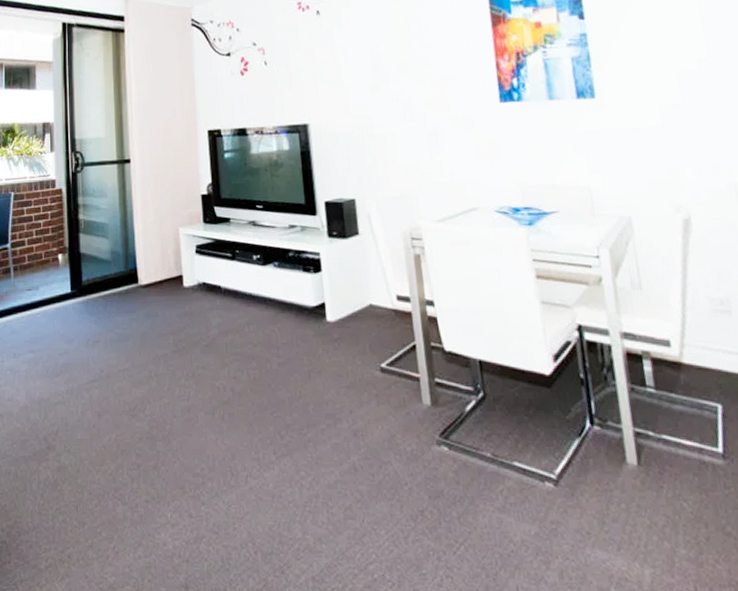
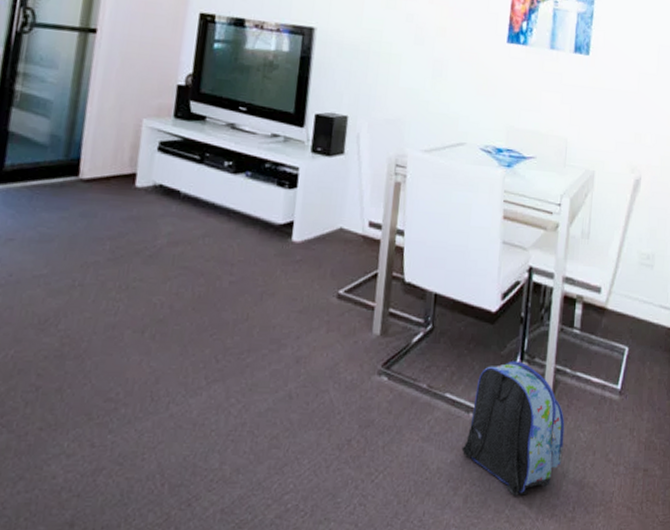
backpack: none [544,425,668,572] -> present [461,360,565,496]

